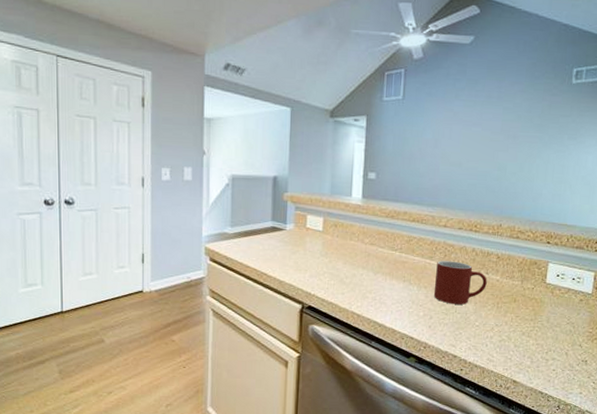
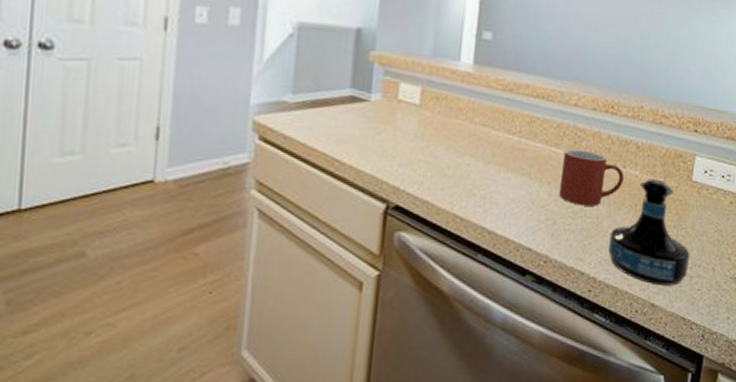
tequila bottle: none [476,282,546,367] -> present [608,178,690,286]

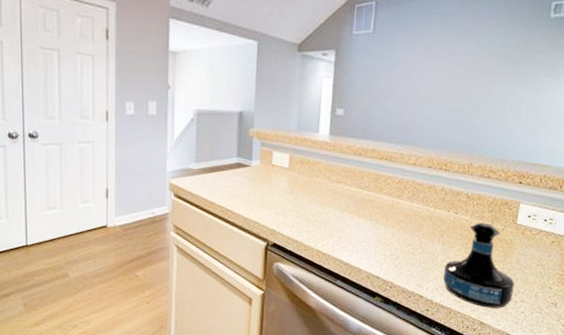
mug: present [558,149,624,207] -> none [401,199,456,245]

